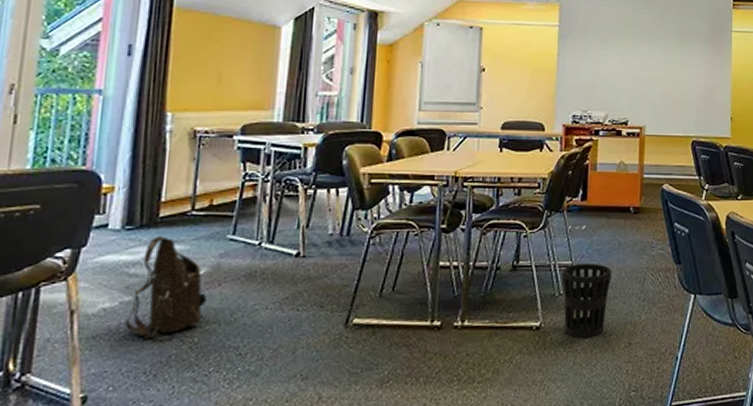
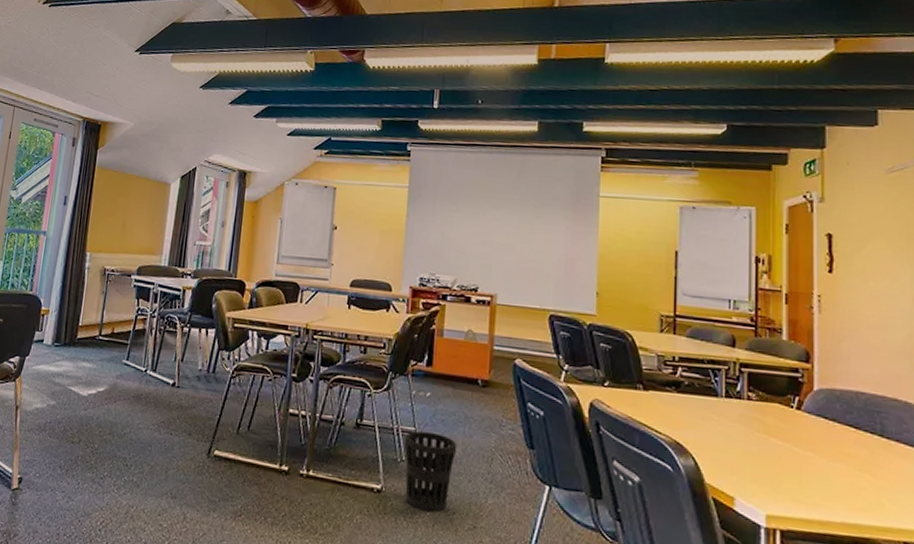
shoulder bag: present [125,236,207,340] -> none [50,354,106,440]

